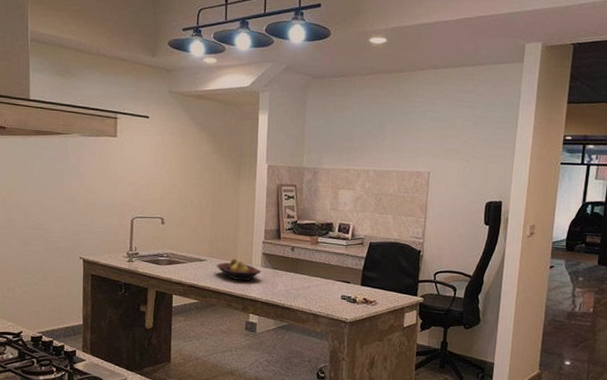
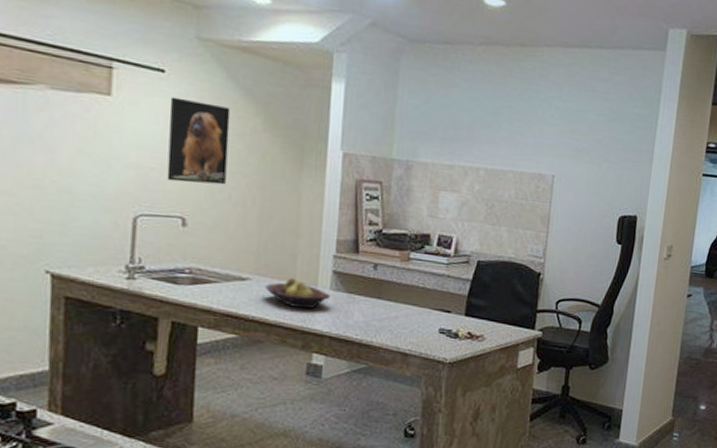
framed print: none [151,134,191,194] -> present [167,97,231,185]

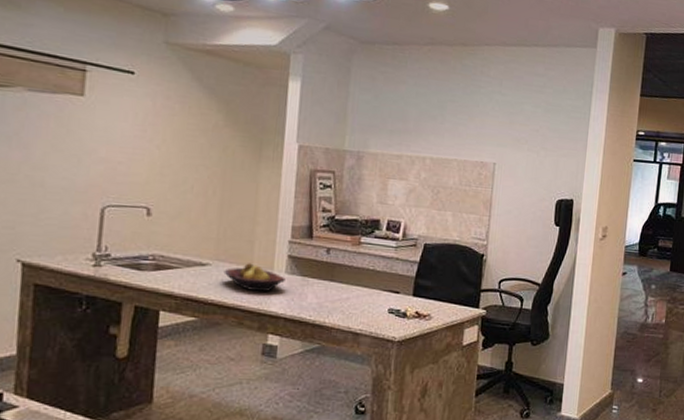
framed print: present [167,97,231,185] -> none [133,96,195,177]

